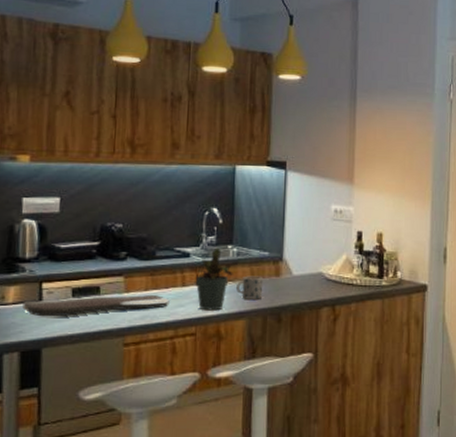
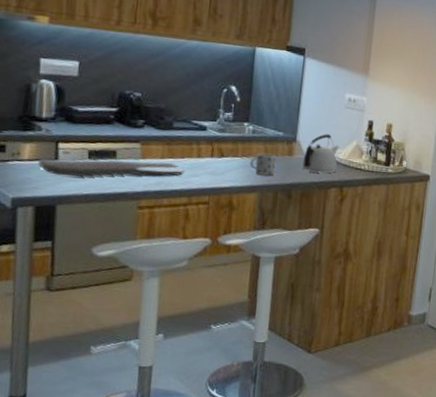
potted plant: present [195,247,239,311] -> none [210,124,254,183]
kettle: none [291,249,328,293] -> present [302,134,339,174]

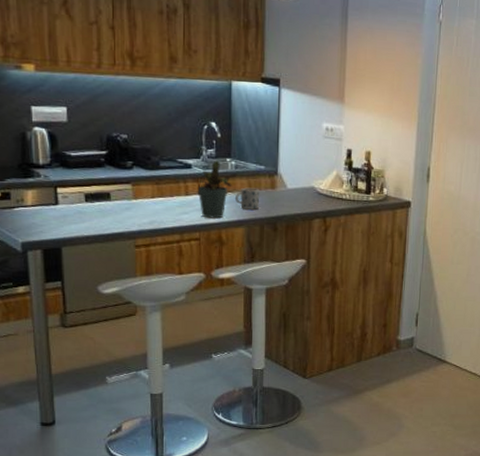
serving tray: present [38,158,185,177] -> none [41,201,175,219]
potted plant: none [210,124,254,183] -> present [197,160,237,219]
kettle: present [302,134,339,174] -> none [286,165,320,206]

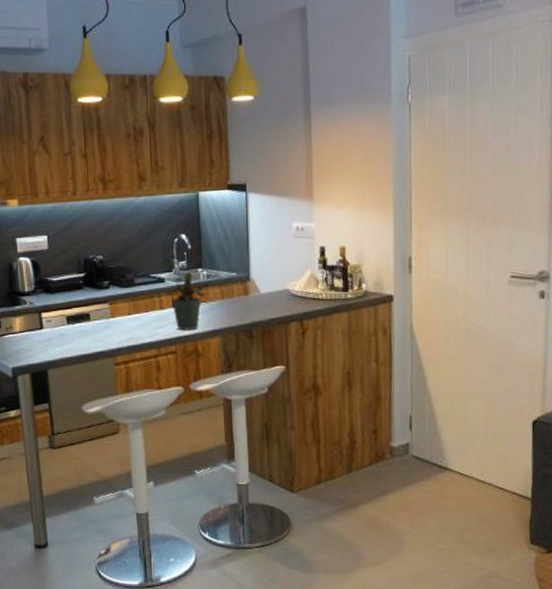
mug: present [236,187,260,210] -> none [209,296,234,318]

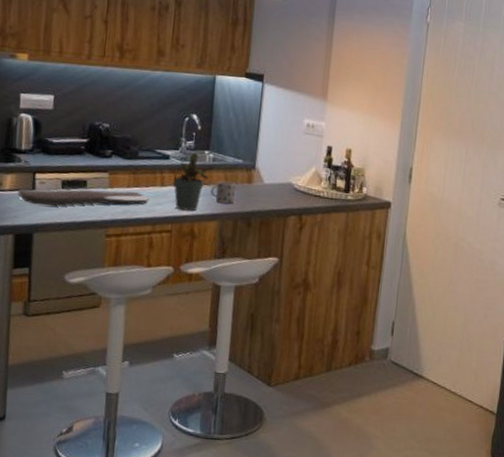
serving tray: none [28,319,151,343] -> present [17,188,149,206]
mug: none [209,296,234,318] -> present [211,180,236,204]

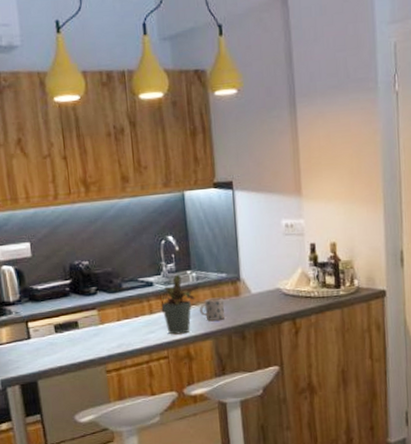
serving tray: present [17,188,149,206] -> none [15,324,141,353]

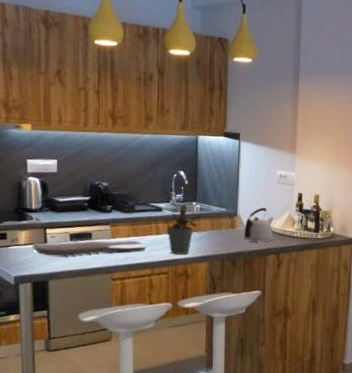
serving tray: none [15,324,141,353] -> present [32,240,147,256]
mug: present [200,297,226,321] -> none [200,227,222,247]
kettle: none [250,266,286,310] -> present [244,207,274,243]

